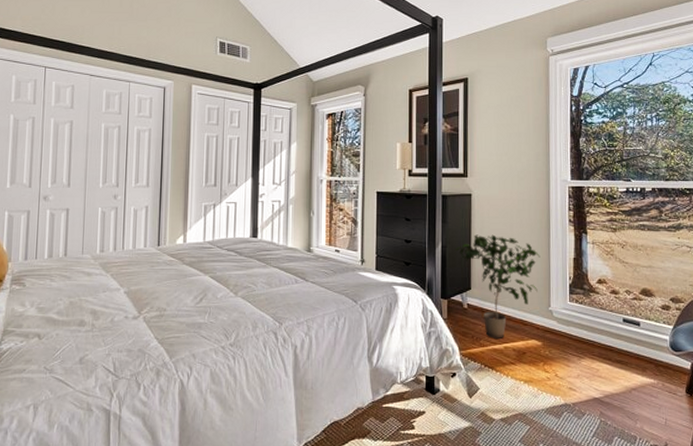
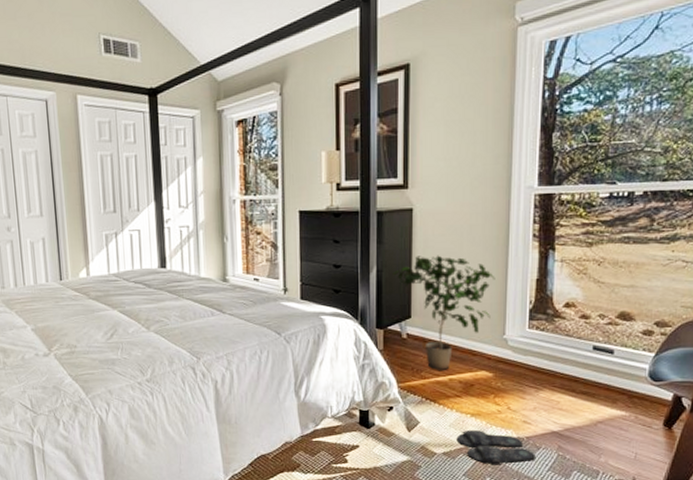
slippers: none [512,395,581,430] -> present [456,429,535,464]

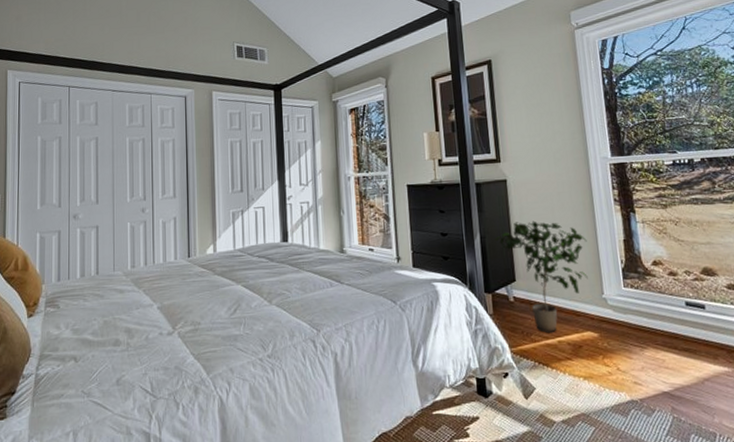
slippers: present [456,429,535,464] -> none [573,393,652,431]

